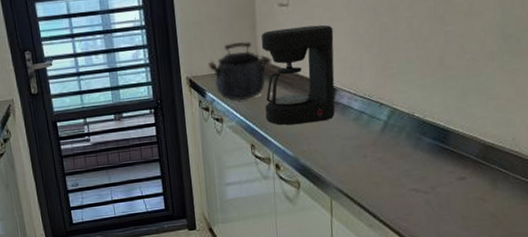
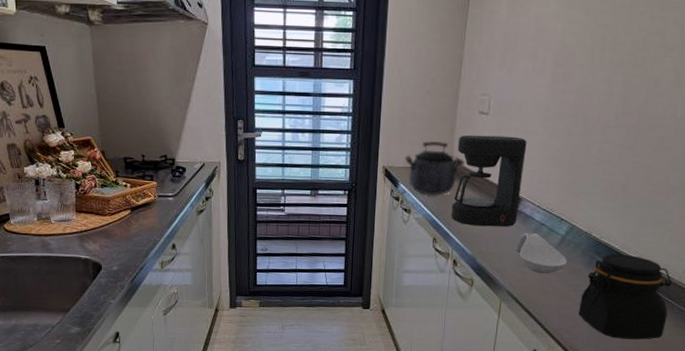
spoon rest: none [337,123,394,164] -> present [515,233,568,274]
jar: none [413,130,504,219] -> present [579,254,673,340]

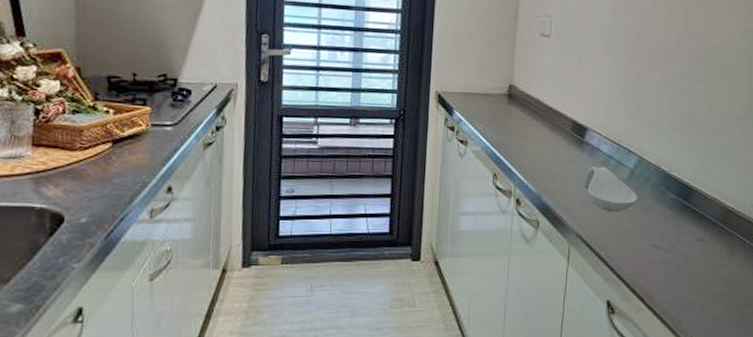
kettle: present [404,141,465,196] -> none [460,64,526,126]
coffee maker: present [451,135,527,227] -> none [513,58,591,160]
jar: present [579,254,673,340] -> none [652,188,743,283]

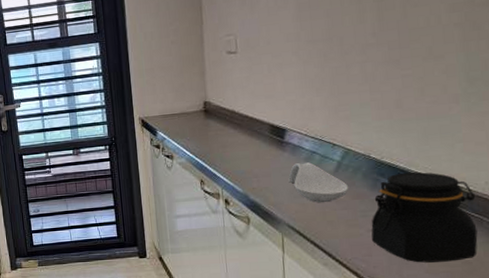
jar: none [652,188,743,283] -> present [371,172,478,263]

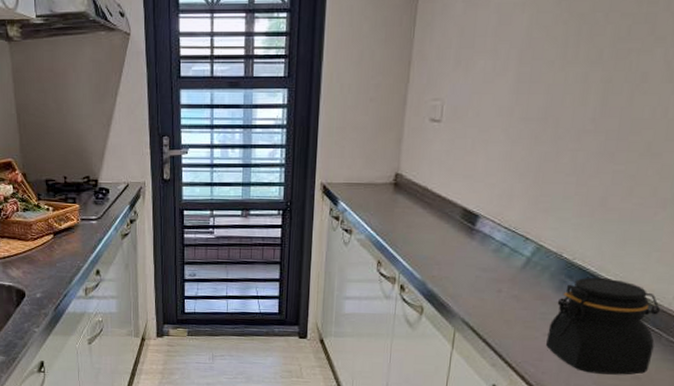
spoon rest: present [288,162,349,203] -> none [471,254,534,301]

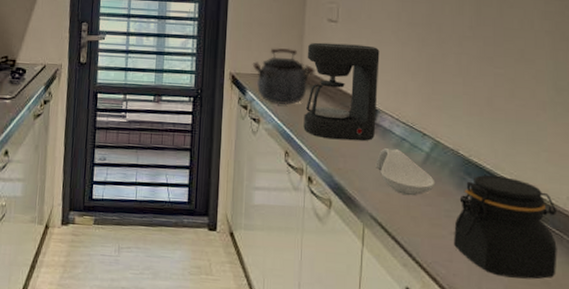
kettle: none [345,153,413,215] -> present [252,48,315,106]
coffee maker: none [398,145,486,248] -> present [303,42,380,141]
spoon rest: none [471,254,534,301] -> present [375,148,435,196]

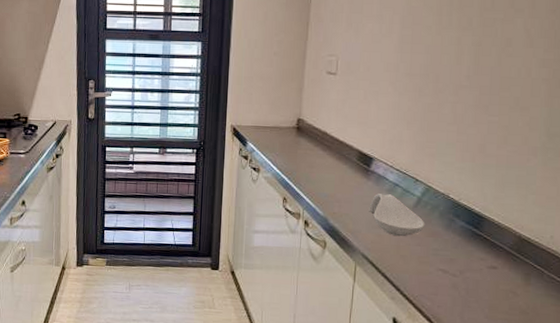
kettle: present [252,48,315,106] -> none [252,100,313,155]
coffee maker: present [303,42,380,141] -> none [301,94,377,187]
jar: present [454,175,557,280] -> none [440,216,540,310]

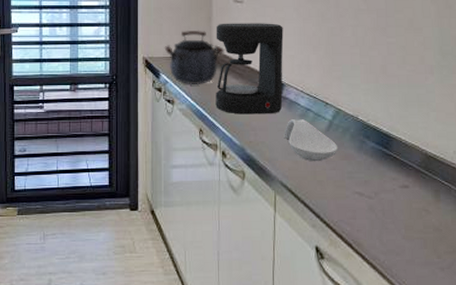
kettle: none [252,100,313,155] -> present [164,30,224,85]
coffee maker: none [301,94,377,187] -> present [215,23,284,114]

